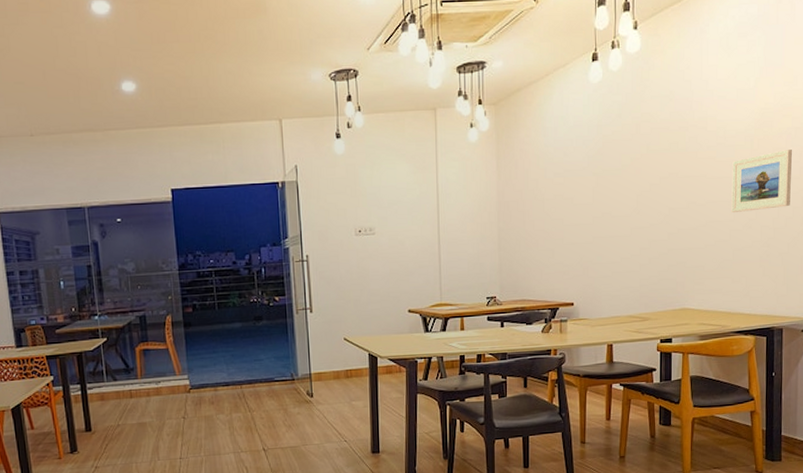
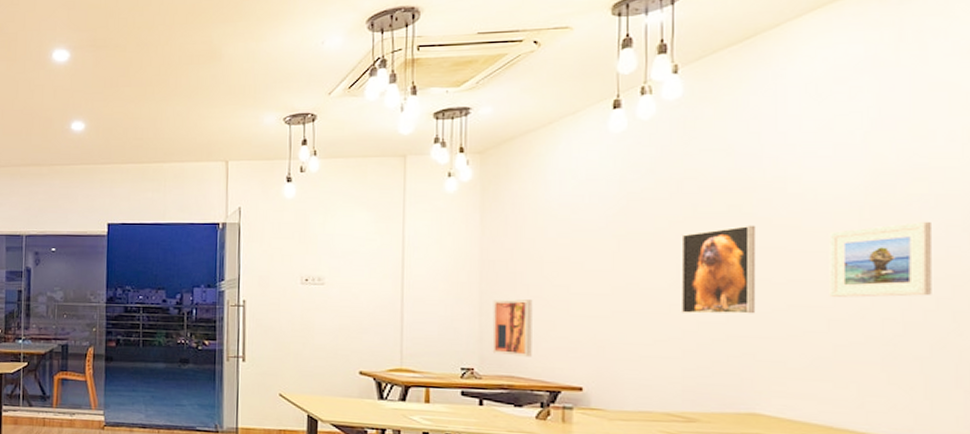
wall art: none [508,233,538,283] -> present [492,299,533,357]
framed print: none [639,158,688,234] -> present [680,225,757,314]

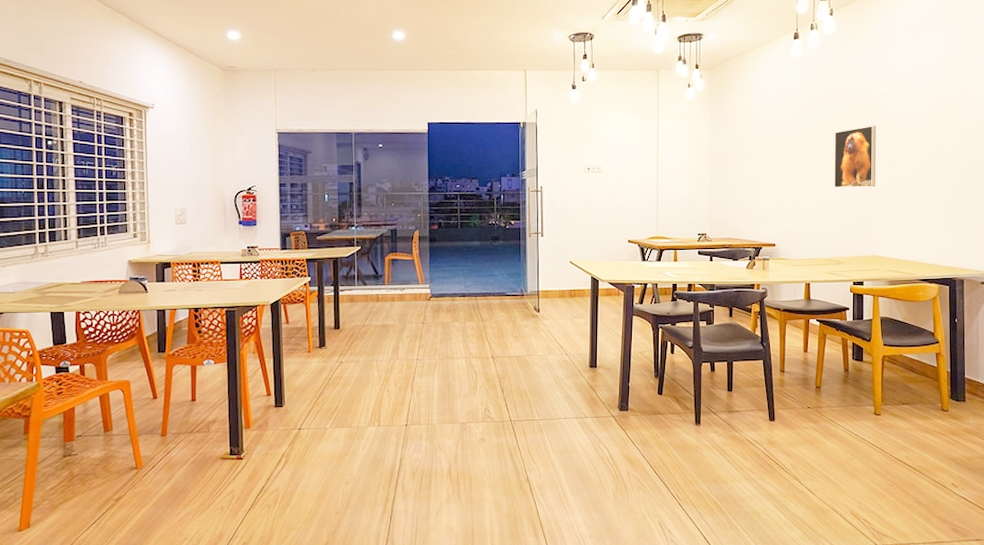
wall art: present [492,299,533,357] -> none [718,181,744,223]
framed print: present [829,222,931,298] -> none [916,124,968,174]

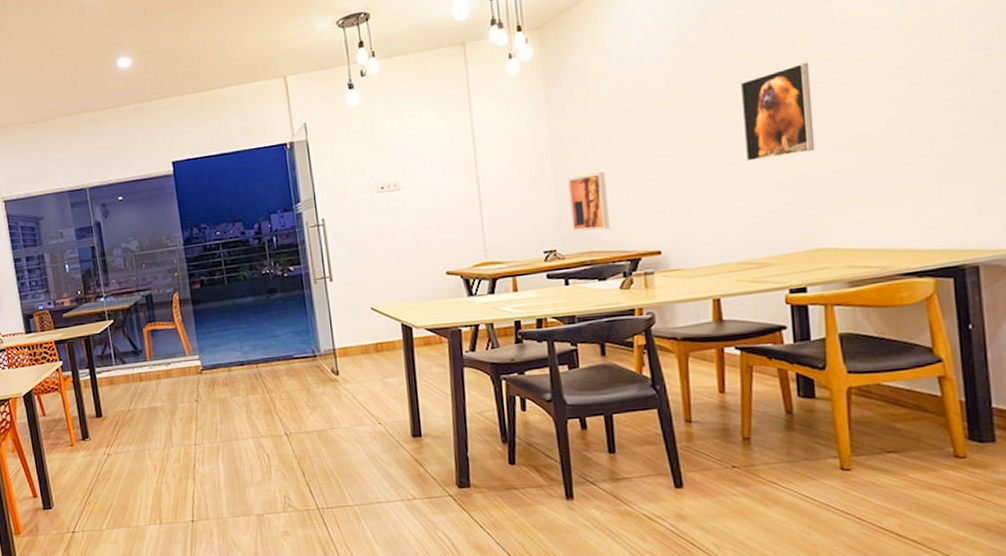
wall art: none [718,181,744,223] -> present [567,172,610,232]

